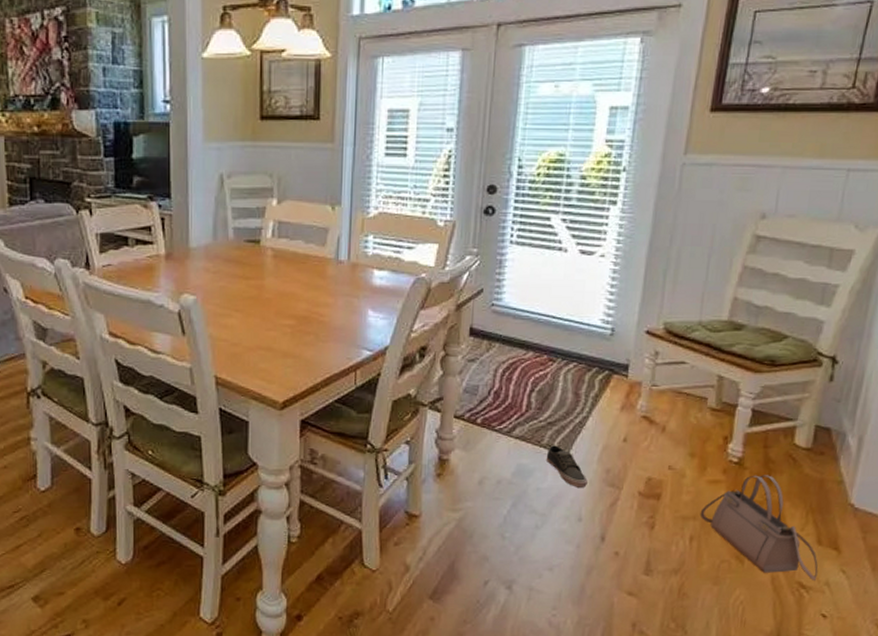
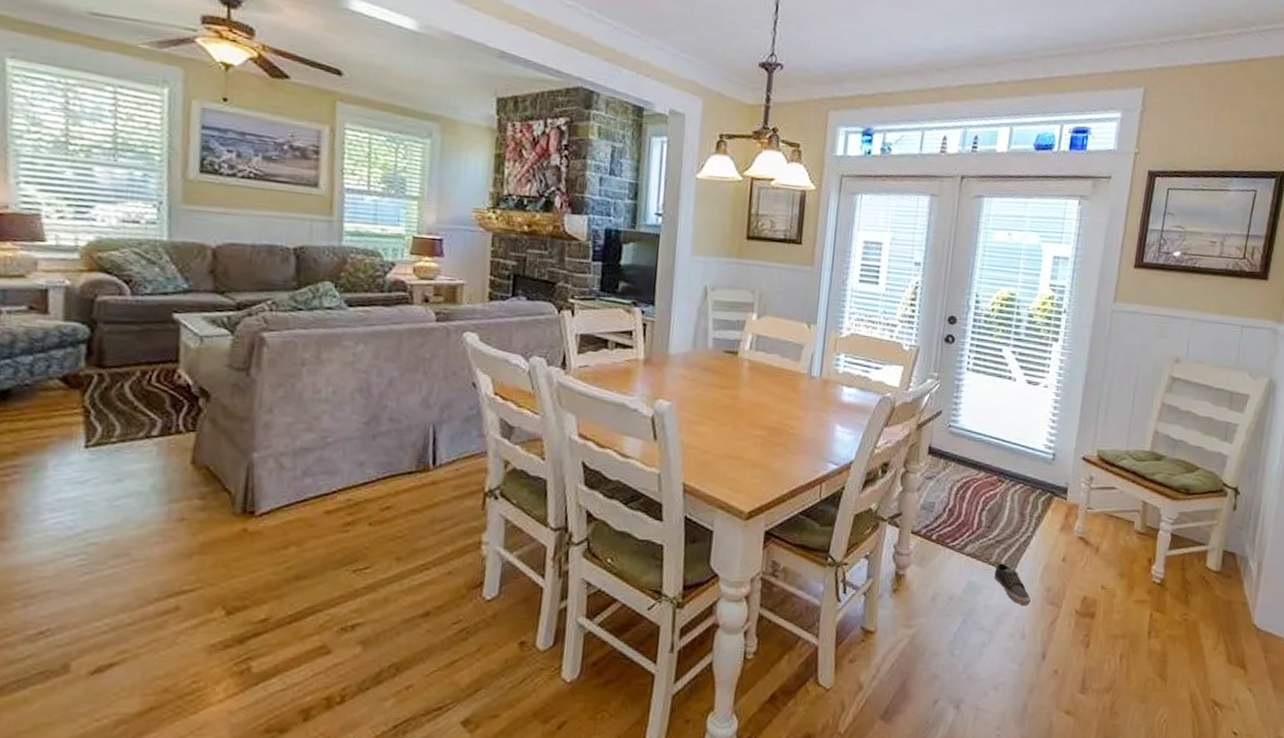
handbag: present [700,475,818,582] -> none [1128,596,1229,700]

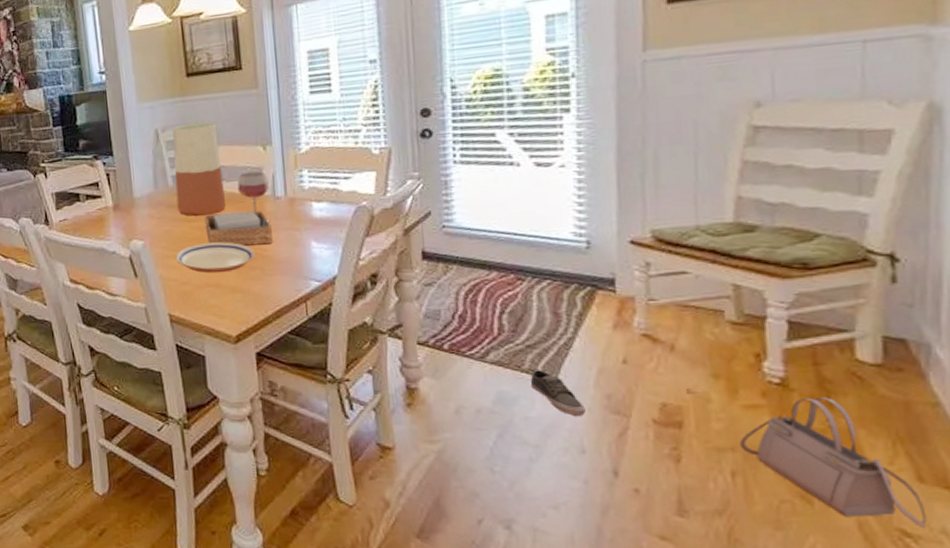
plate: none [701,412,782,446] -> present [175,242,255,274]
vase: none [713,287,768,384] -> present [172,122,226,216]
napkin holder: none [737,384,802,422] -> present [204,211,273,246]
wineglass: none [776,347,807,401] -> present [237,171,271,223]
handbag: none [1128,596,1229,700] -> present [739,397,927,529]

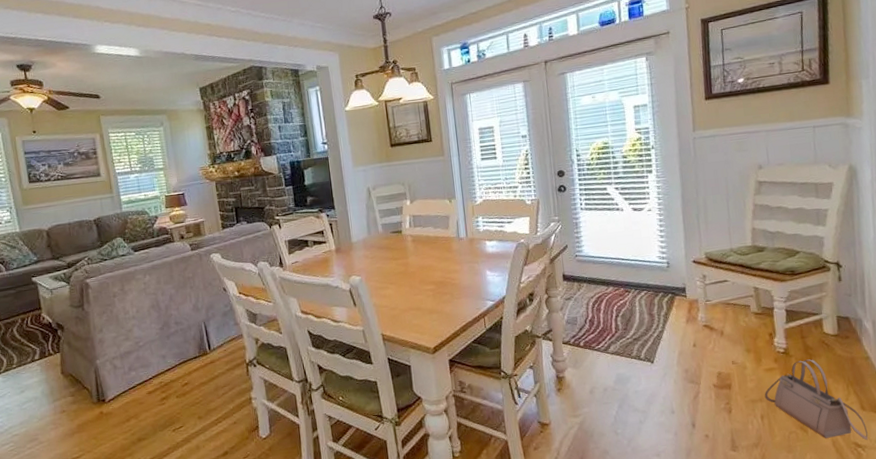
vase: present [172,122,226,216] -> none [381,182,423,255]
plate: present [175,242,255,274] -> none [385,274,446,300]
napkin holder: present [204,211,273,246] -> none [407,249,458,277]
wineglass: present [237,171,271,223] -> none [431,219,457,258]
shoe: present [530,370,586,416] -> none [637,356,673,387]

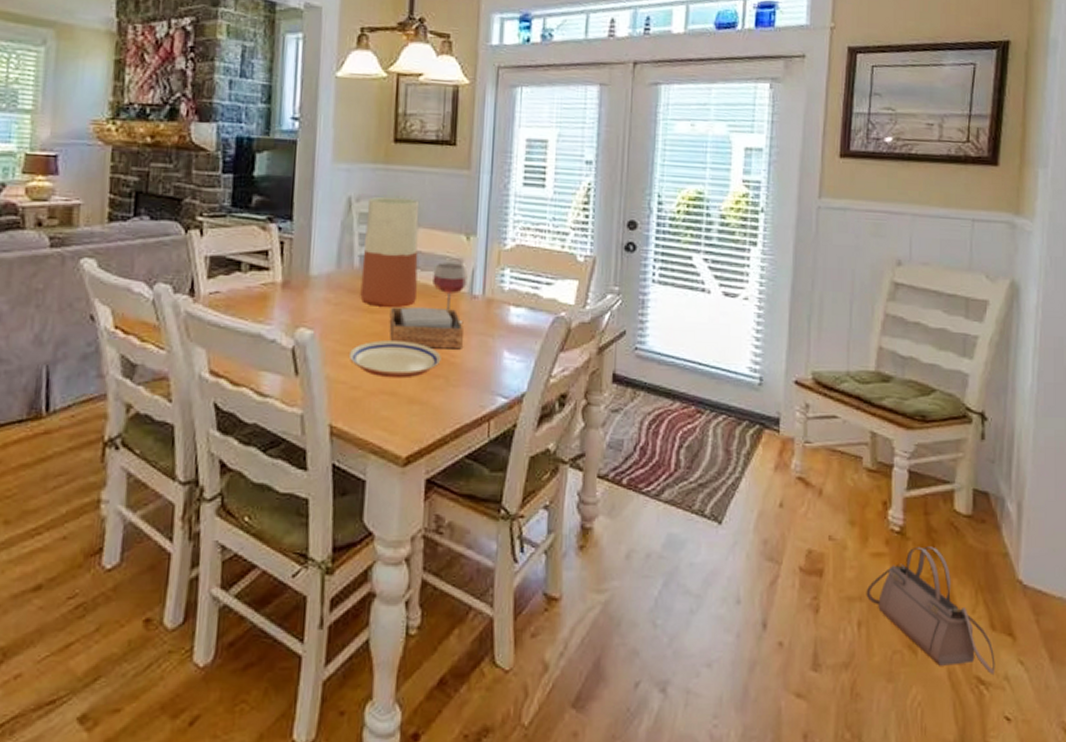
vase: none [381,182,423,255] -> present [360,196,420,307]
plate: none [385,274,446,300] -> present [348,340,441,379]
napkin holder: none [407,249,458,277] -> present [389,306,463,350]
wineglass: none [431,219,457,258] -> present [433,262,468,324]

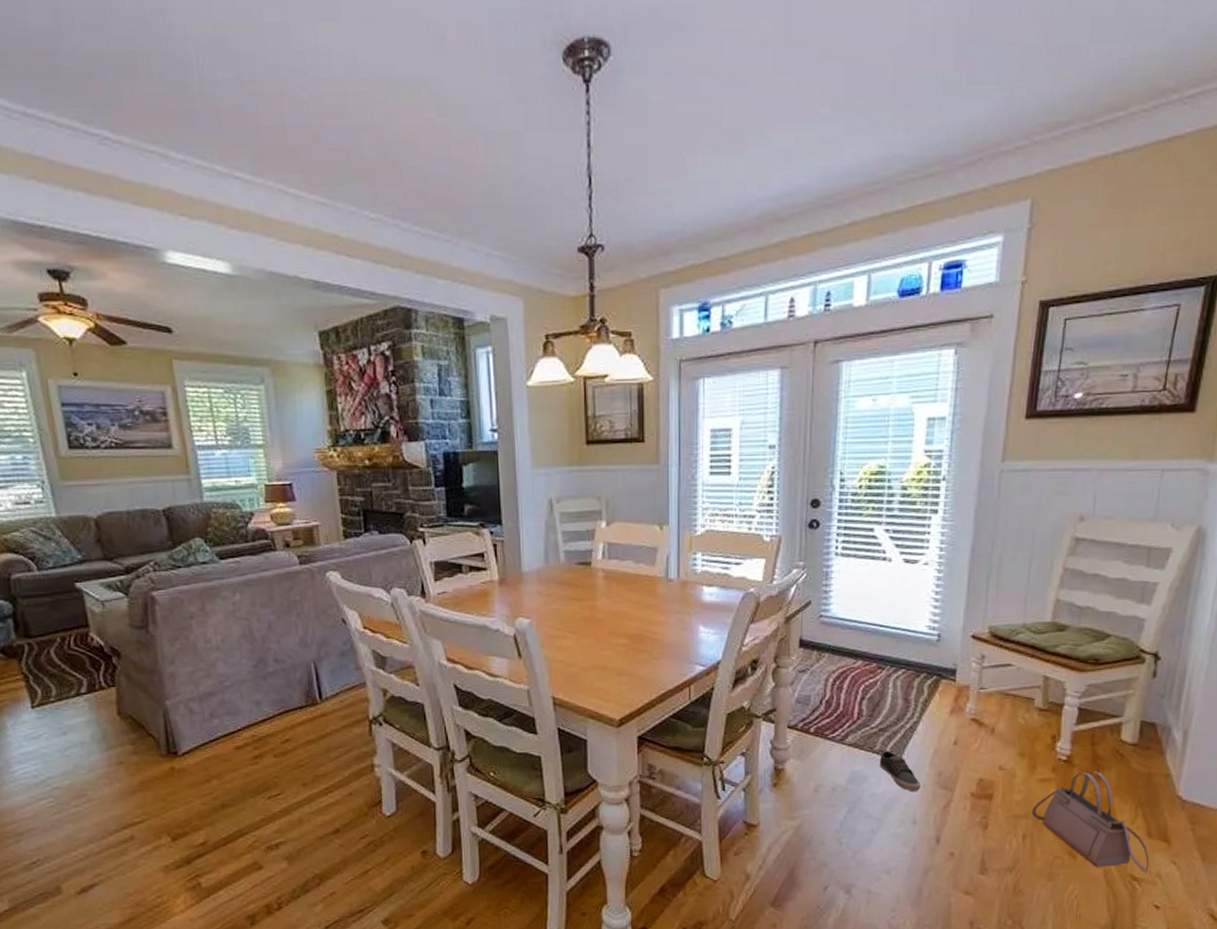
plate: present [348,340,441,379] -> none [562,623,644,655]
vase: present [360,196,420,307] -> none [567,495,618,595]
napkin holder: present [389,306,463,350] -> none [595,592,662,628]
wineglass: present [433,262,468,324] -> none [631,551,663,605]
shoe: none [698,511,744,562] -> present [879,751,921,791]

